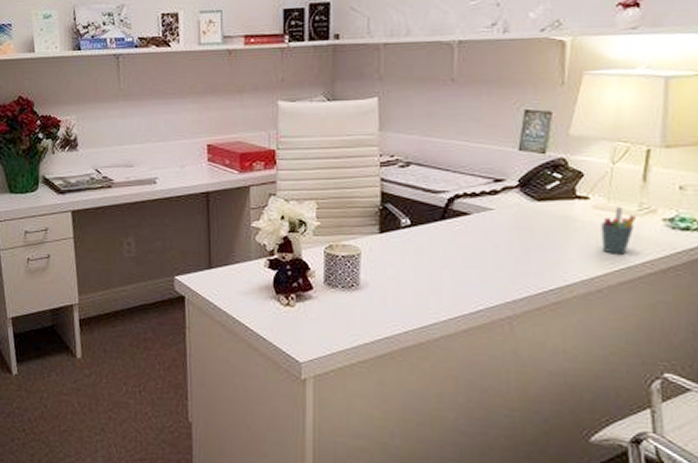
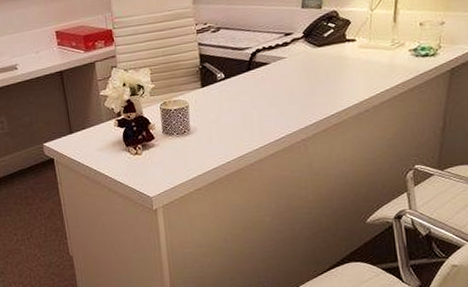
pen holder: present [601,207,636,254] -> none [365,44,390,82]

